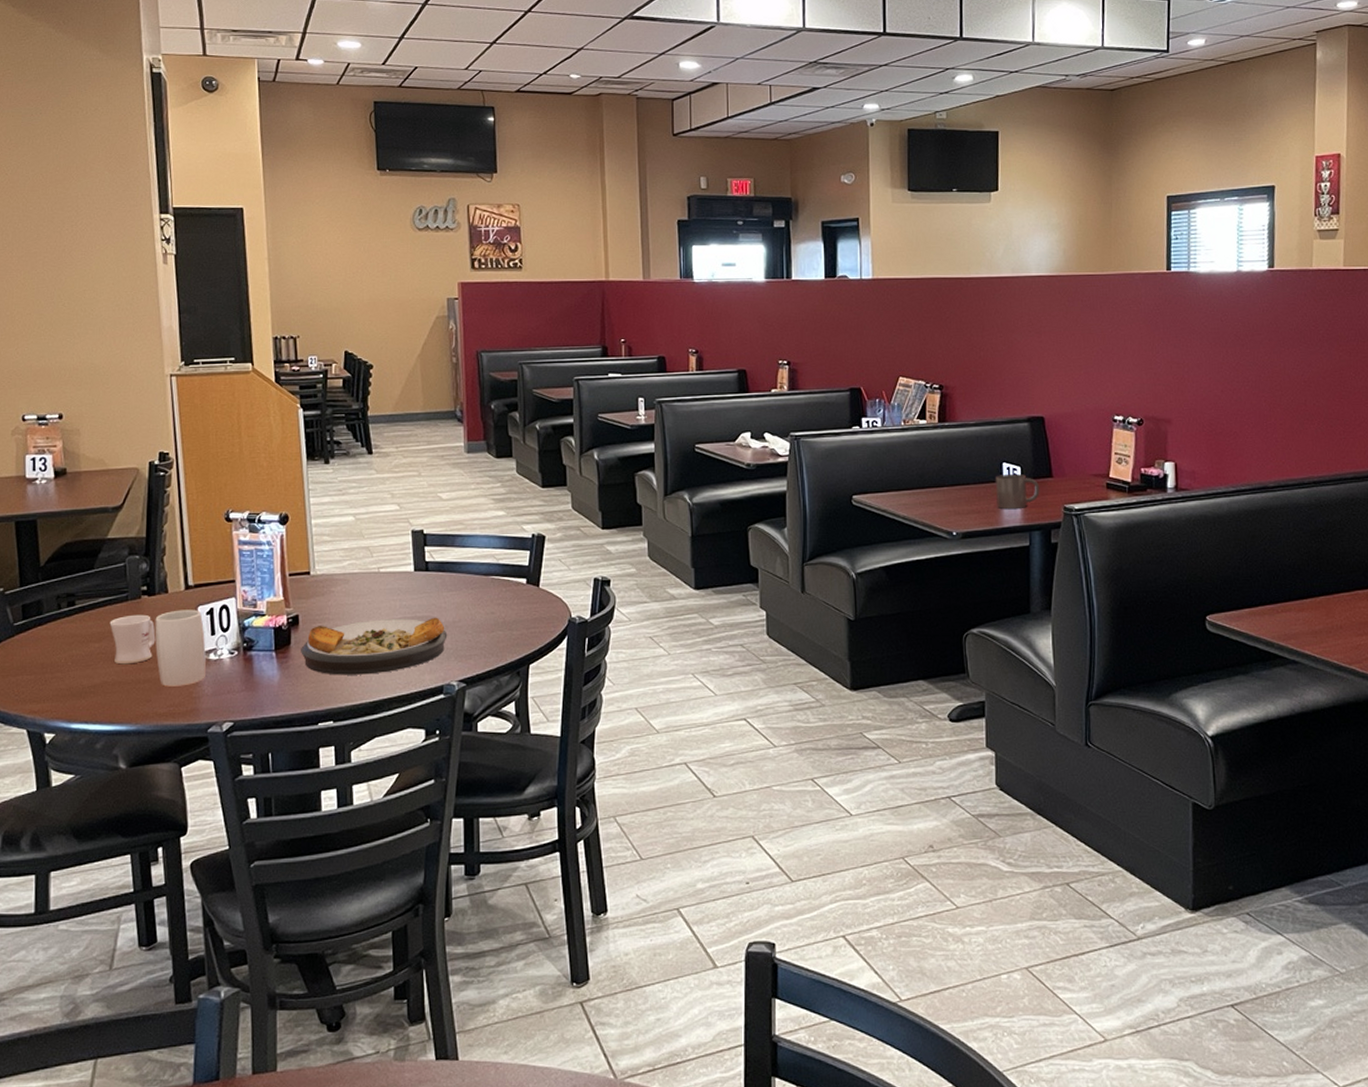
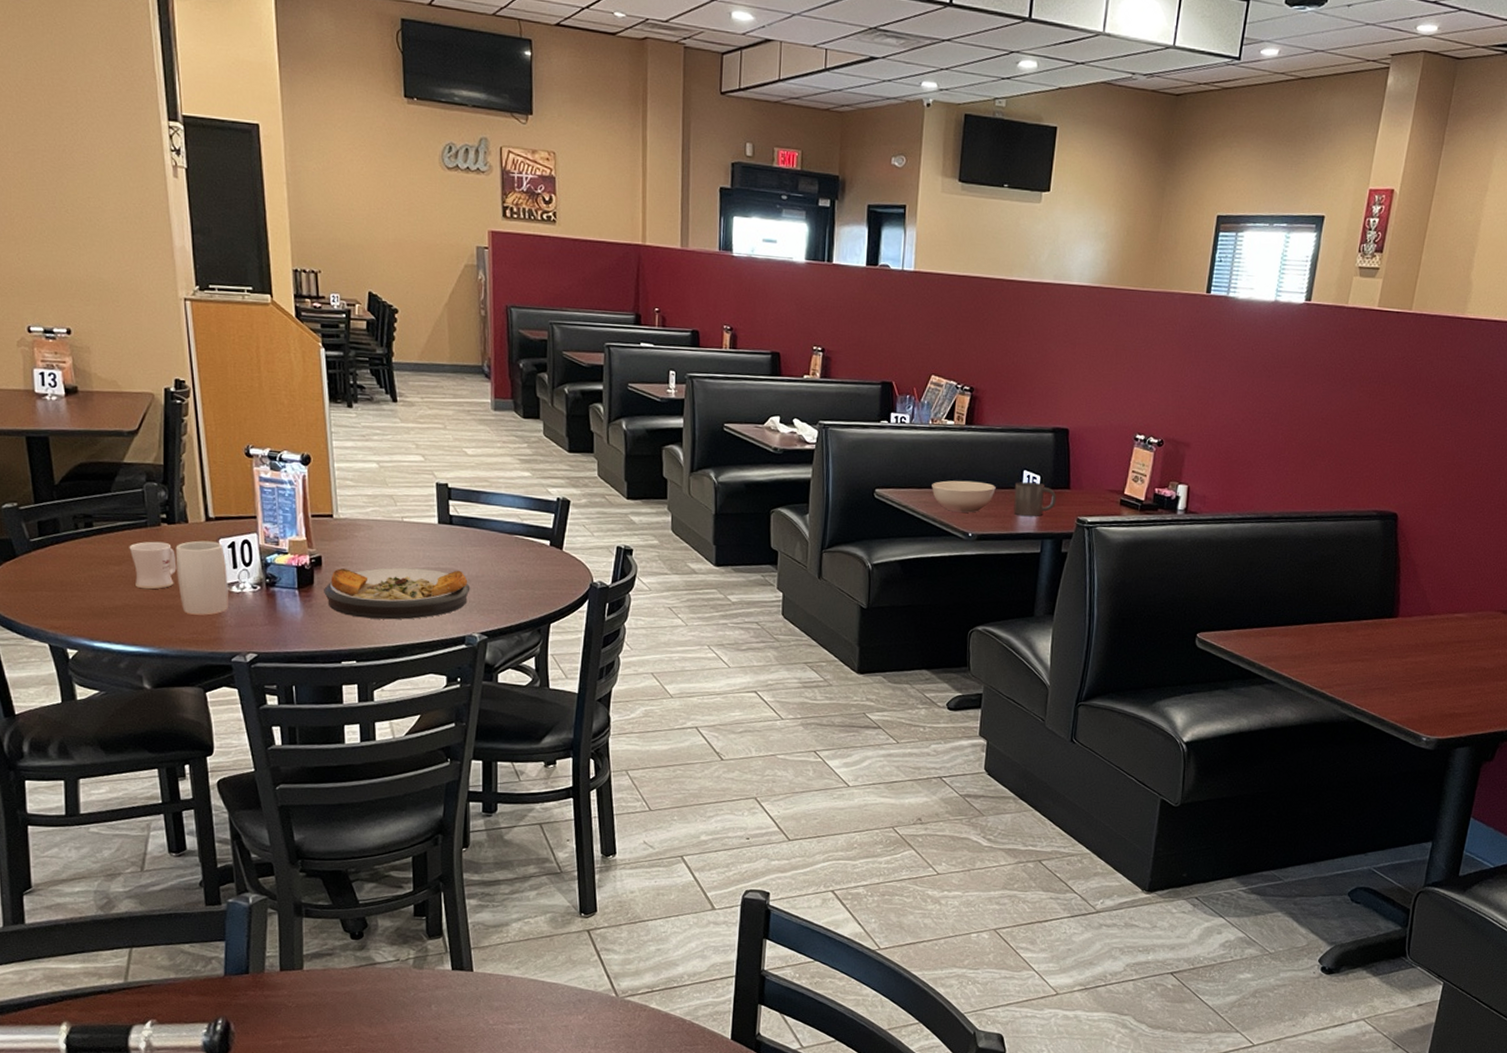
bowl: none [910,478,976,511] -> present [931,480,996,513]

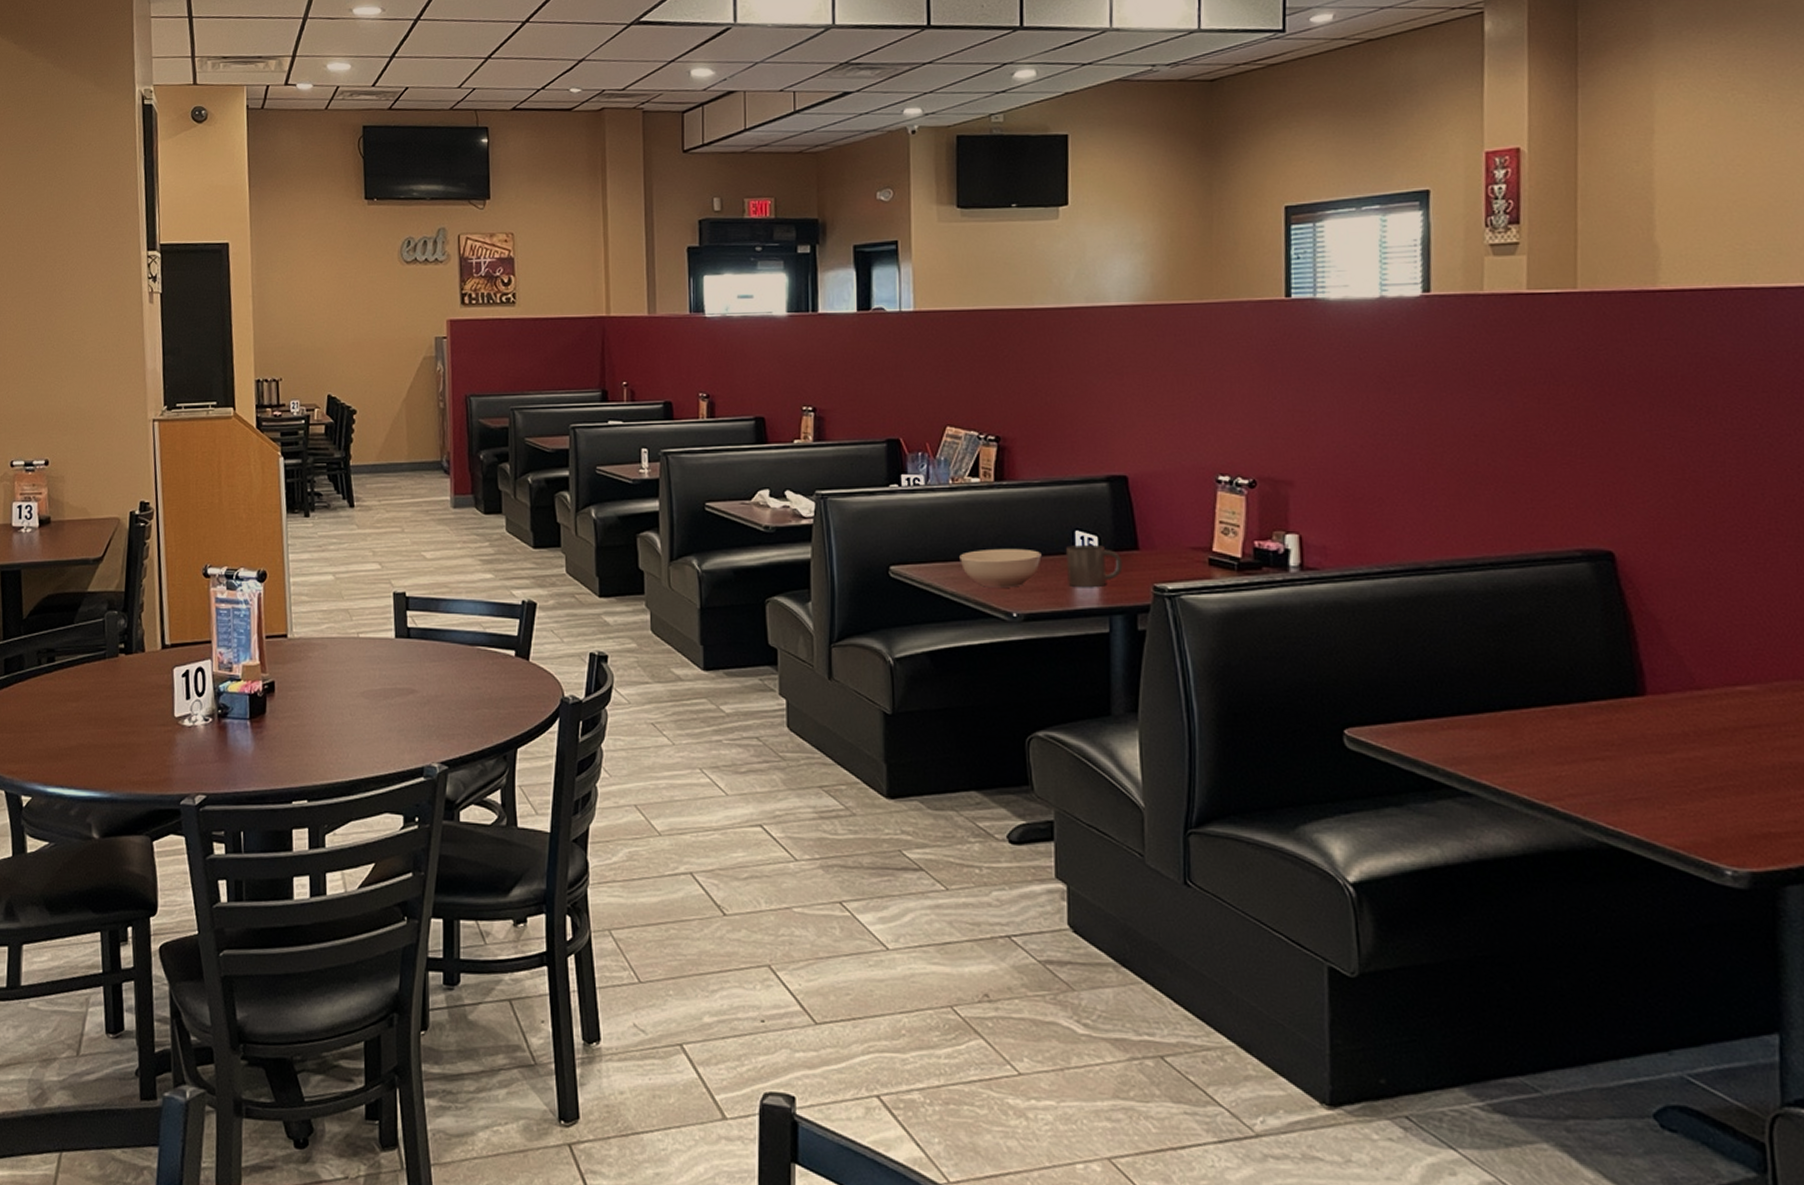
mug: present [129,541,177,590] -> none [87,674,132,727]
cup: present [175,540,229,615] -> none [130,670,181,753]
plate: present [324,567,470,620] -> none [276,690,429,751]

